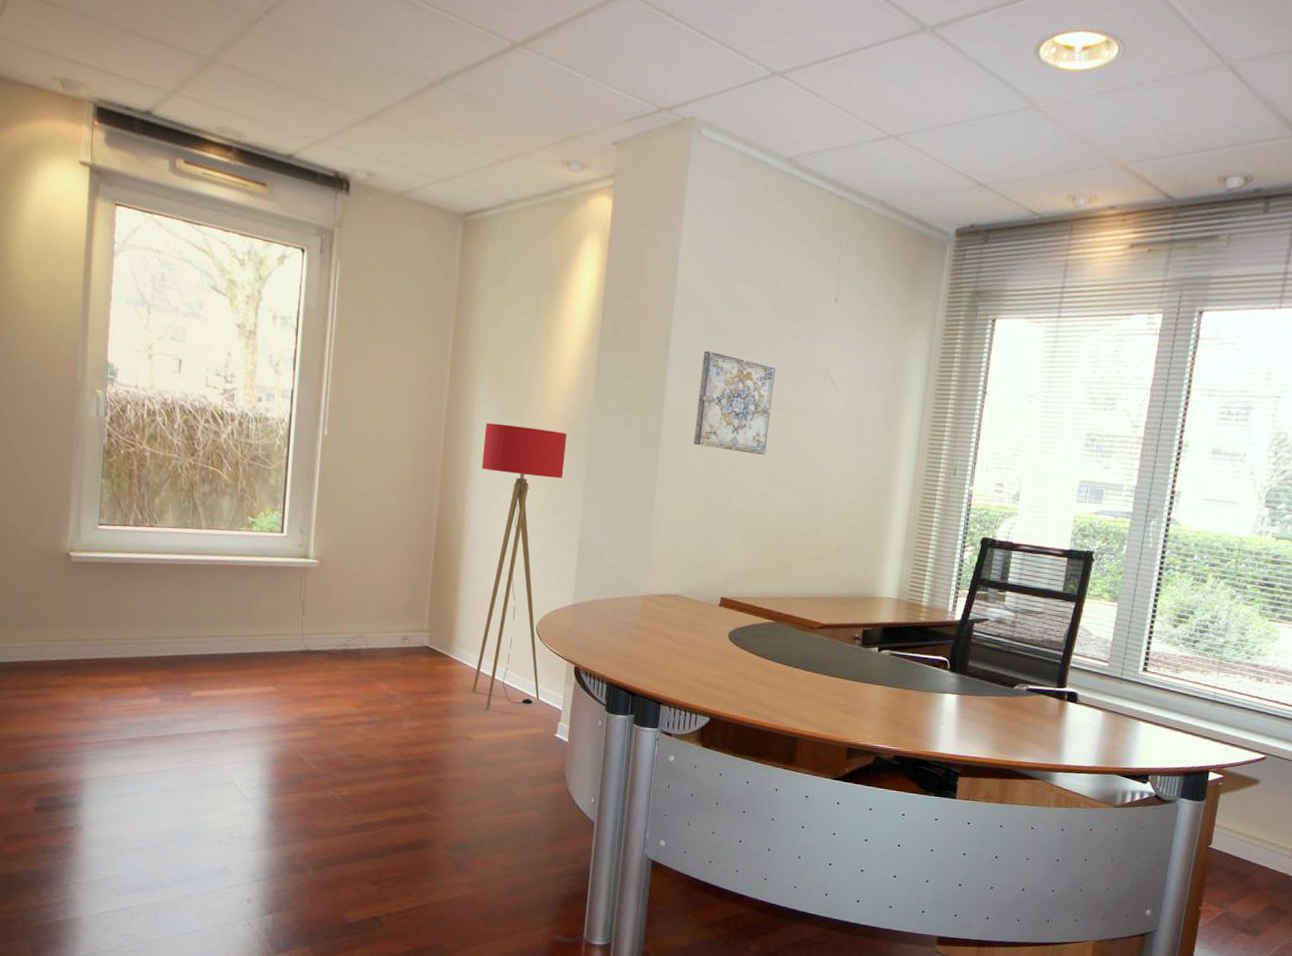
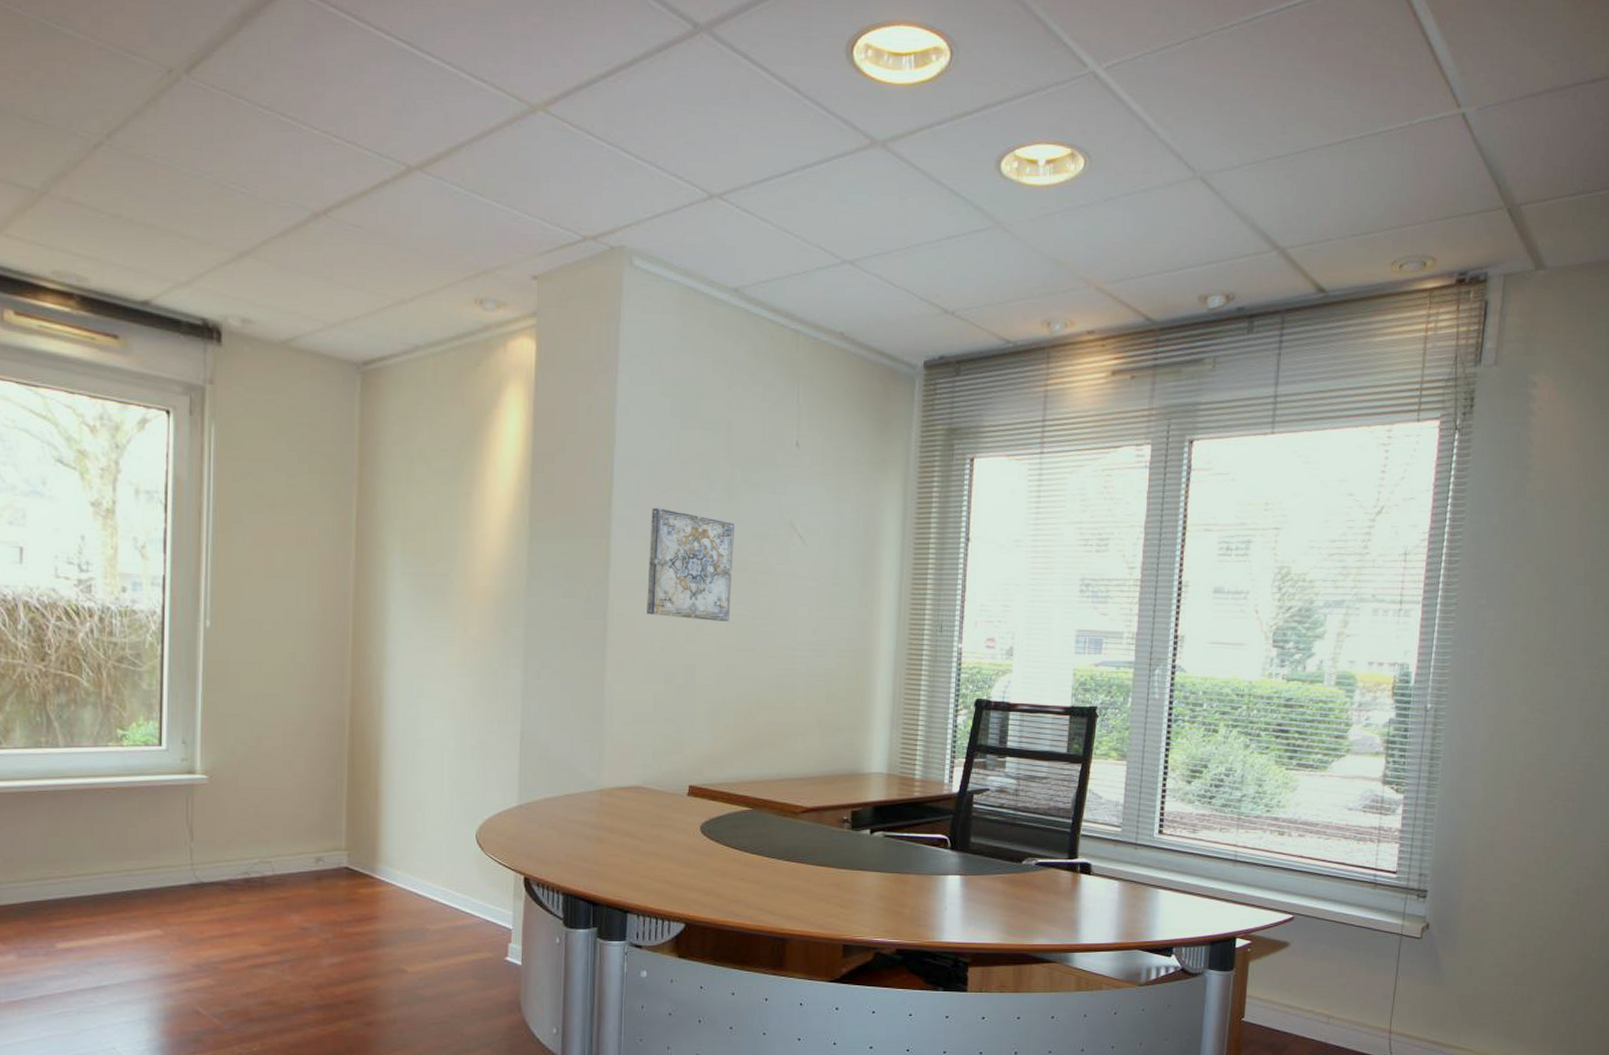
floor lamp: present [472,422,568,711] -> none [399,602,499,937]

